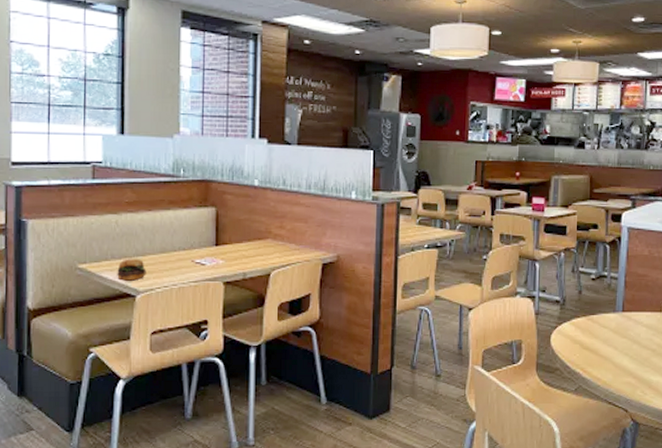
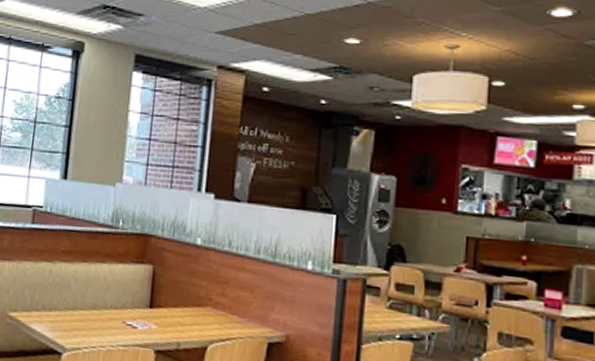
hamburger: present [117,259,146,281] -> none [45,311,75,337]

